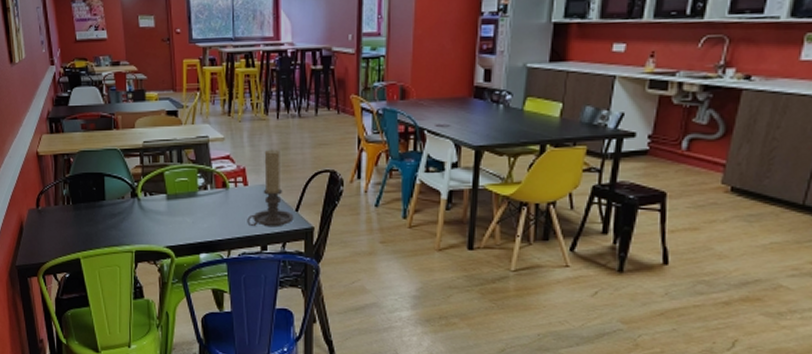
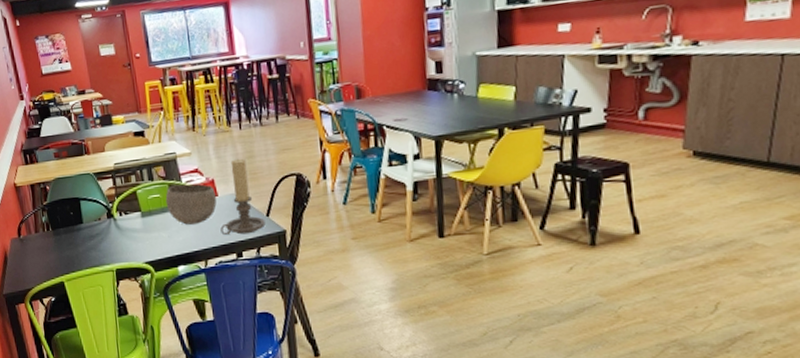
bowl: none [193,170,245,212] -> present [165,183,217,225]

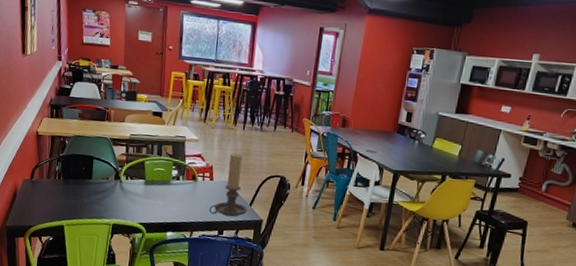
bowl: present [165,183,217,225] -> none [168,163,212,200]

